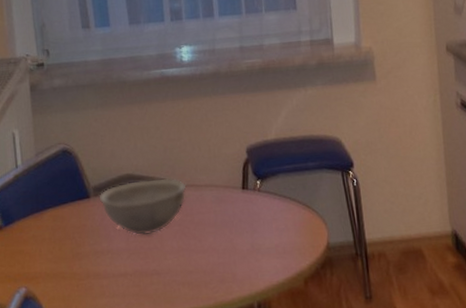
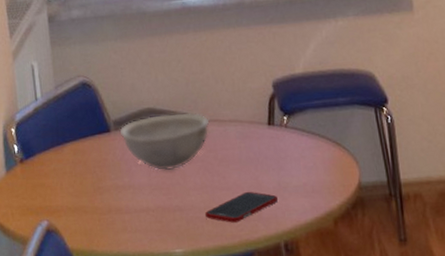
cell phone: none [182,253,251,285] -> present [205,191,278,223]

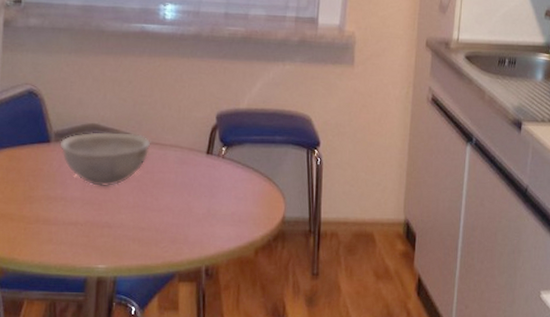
cell phone: present [205,191,278,223] -> none [133,215,205,244]

